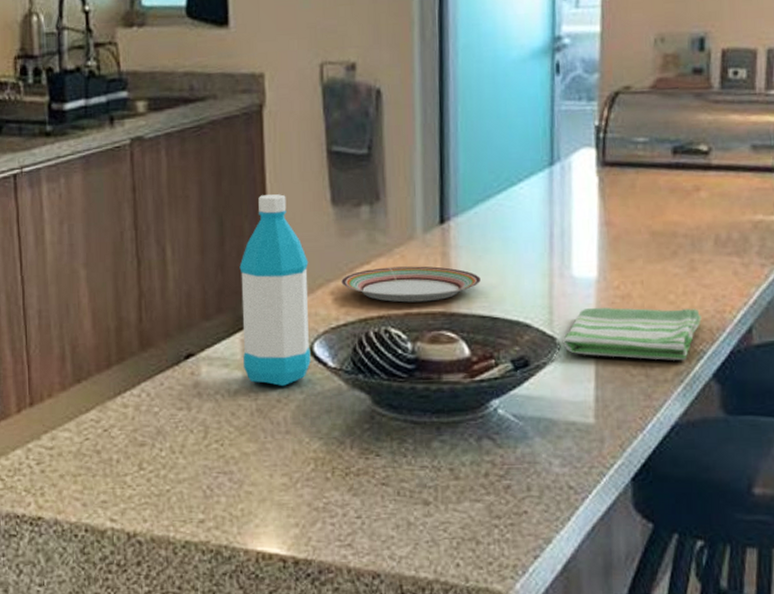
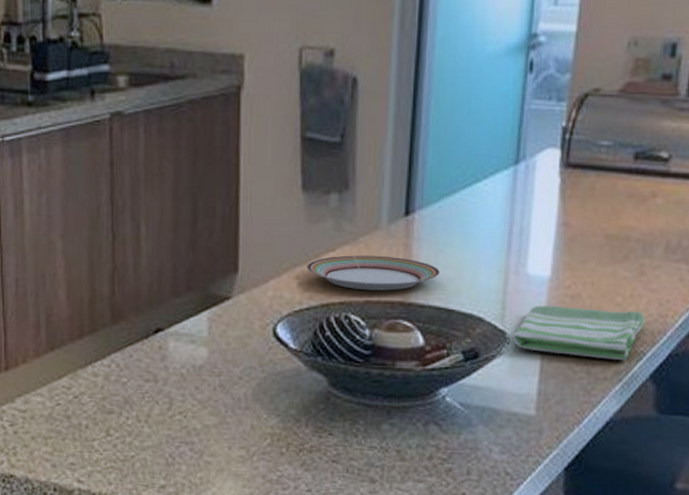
water bottle: present [239,194,311,387] -> none [209,177,277,365]

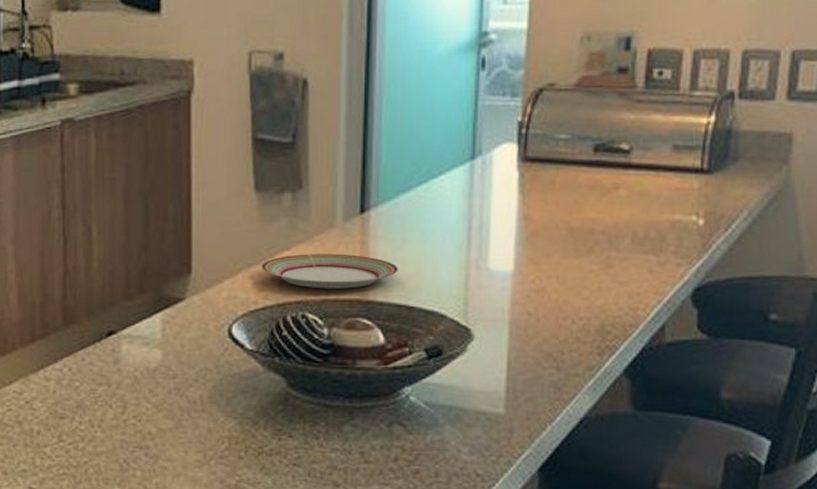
dish towel: present [511,305,645,361] -> none [476,300,615,356]

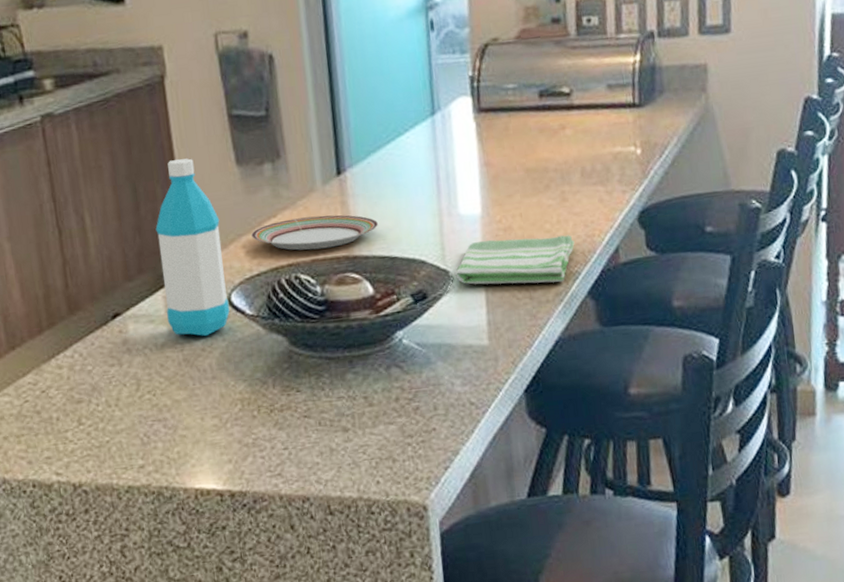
water bottle: none [162,179,230,367] -> present [155,158,230,337]
dish towel: none [476,300,615,356] -> present [454,235,575,285]

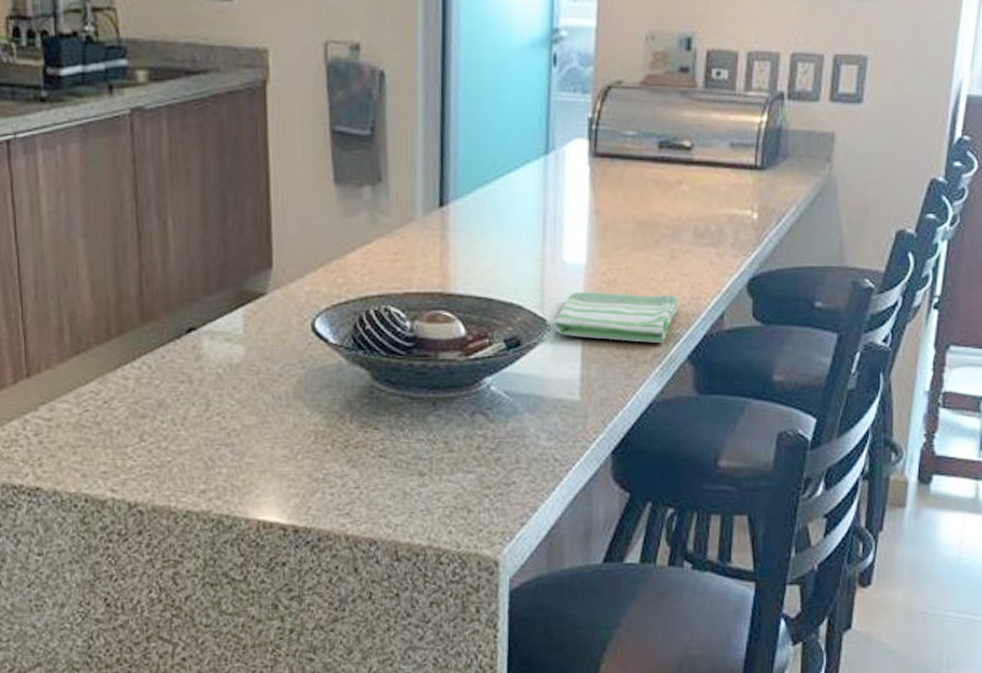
water bottle: present [155,158,230,337] -> none [242,172,312,362]
plate: present [251,214,379,251] -> none [343,247,478,283]

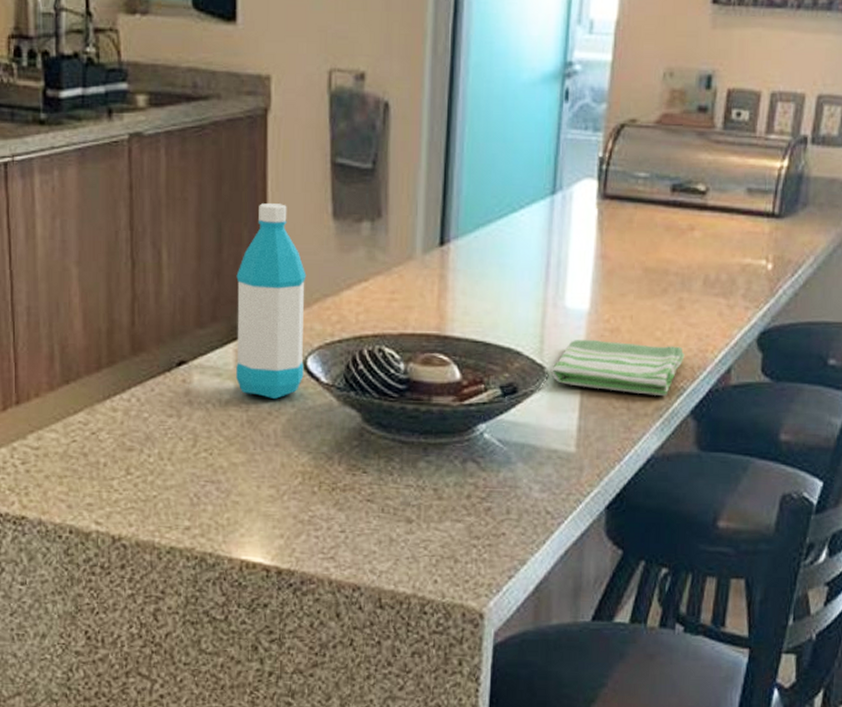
water bottle: none [242,172,312,362] -> present [236,203,307,400]

